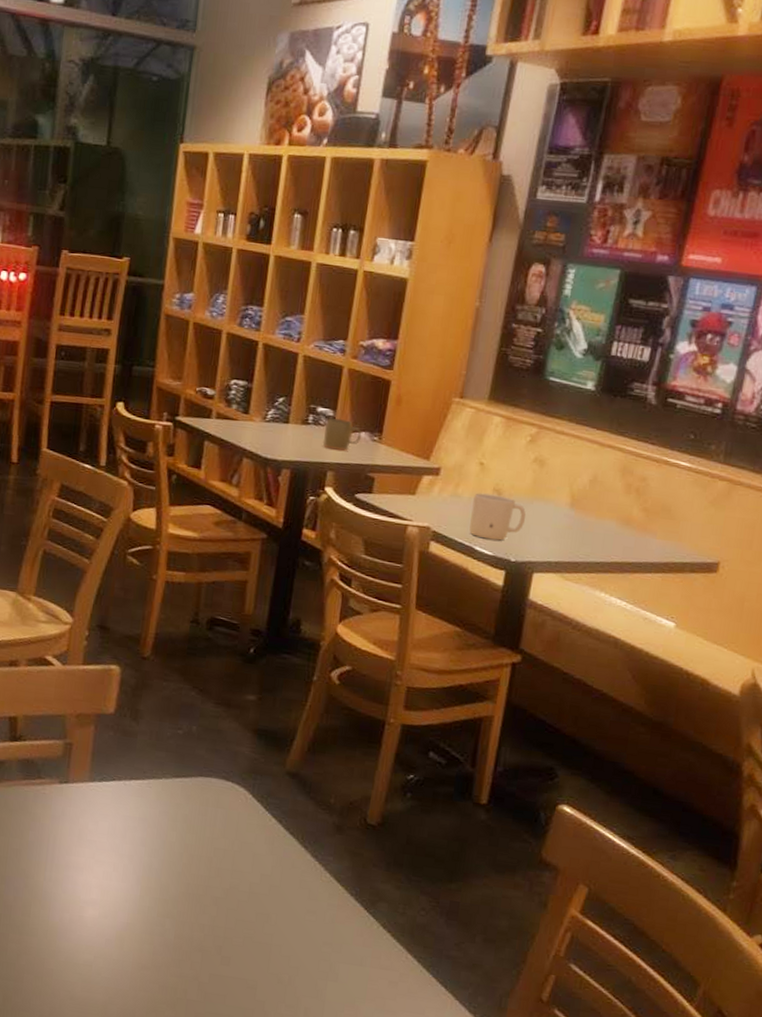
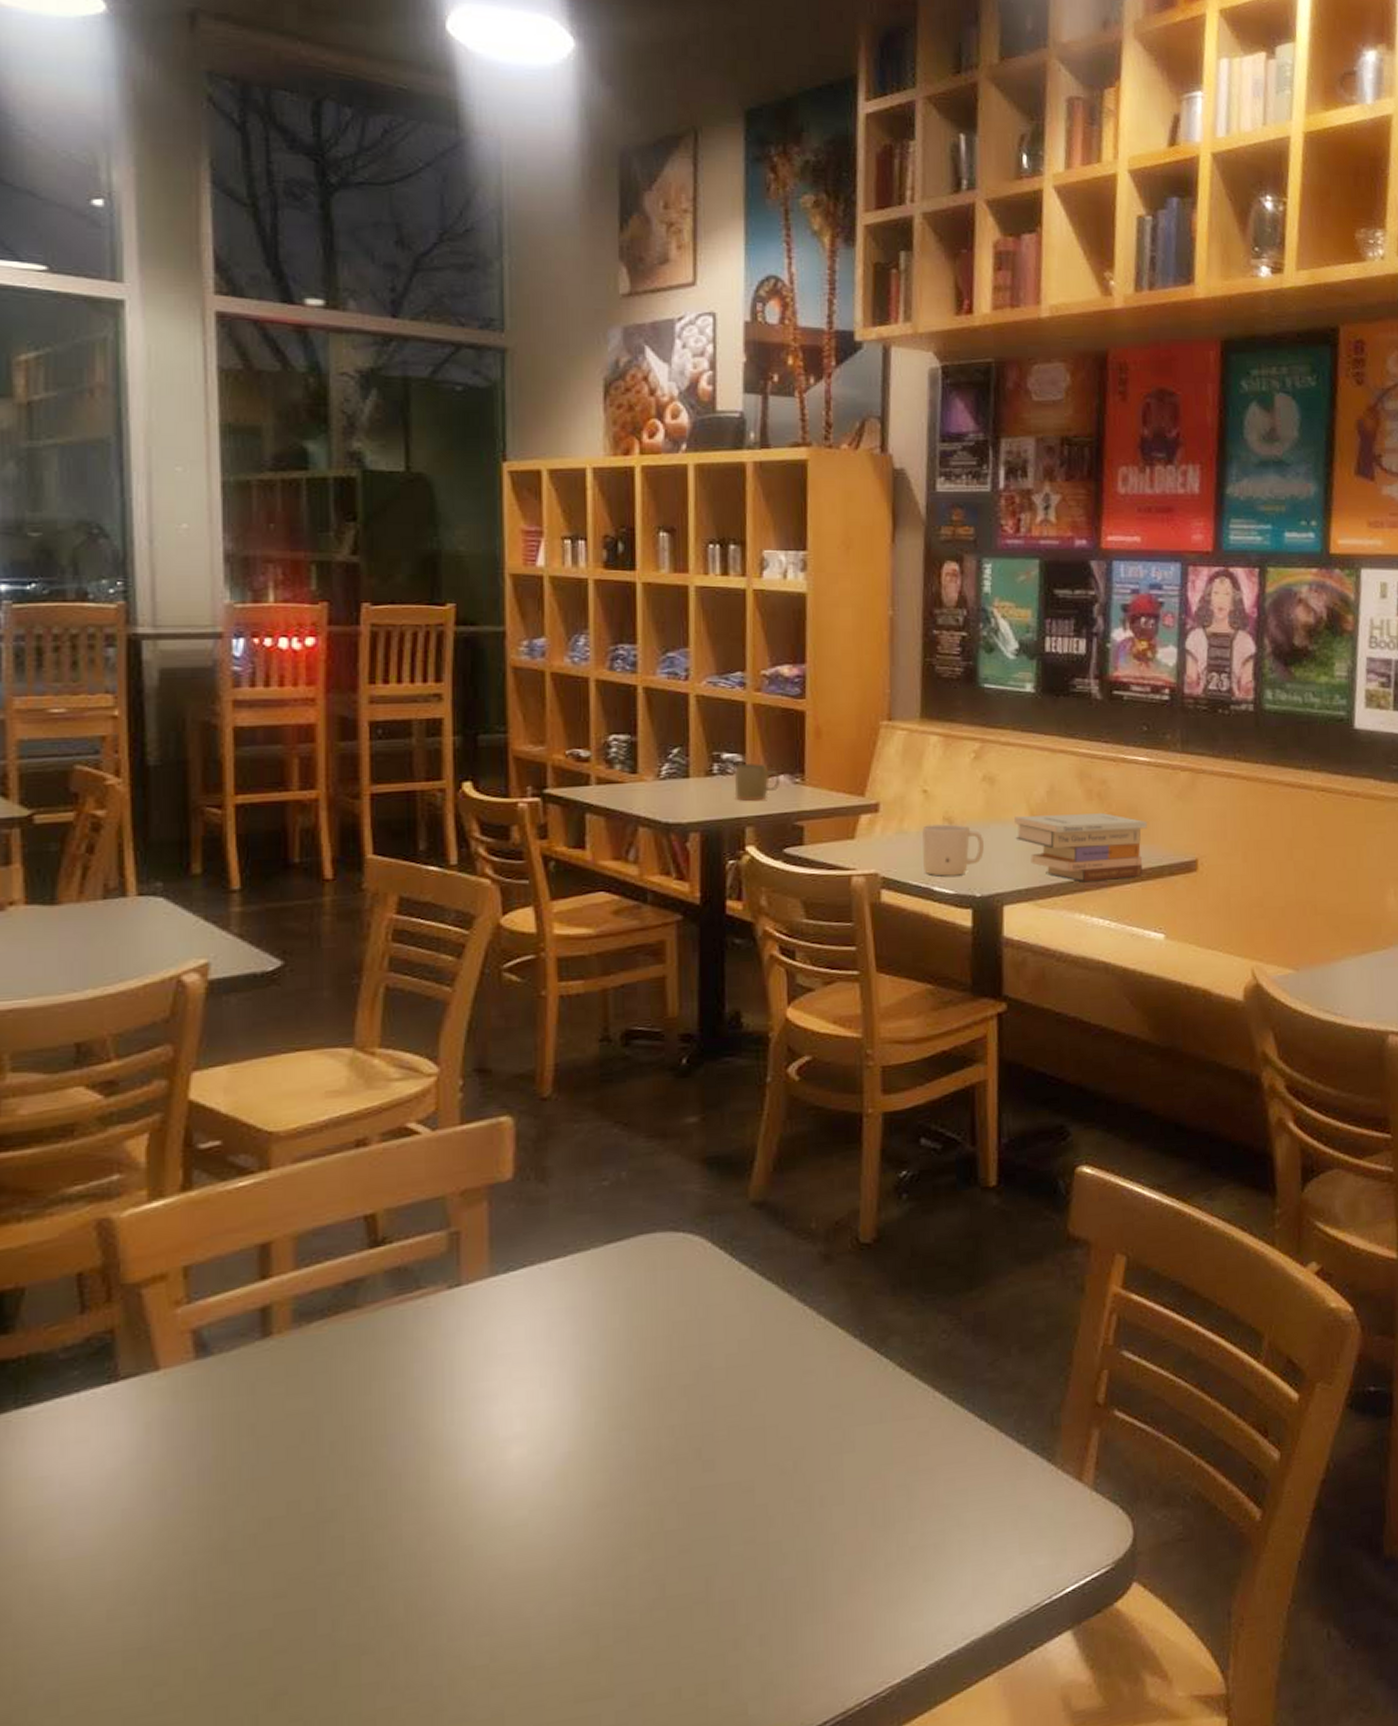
books: none [554,498,678,569] -> present [1013,813,1147,883]

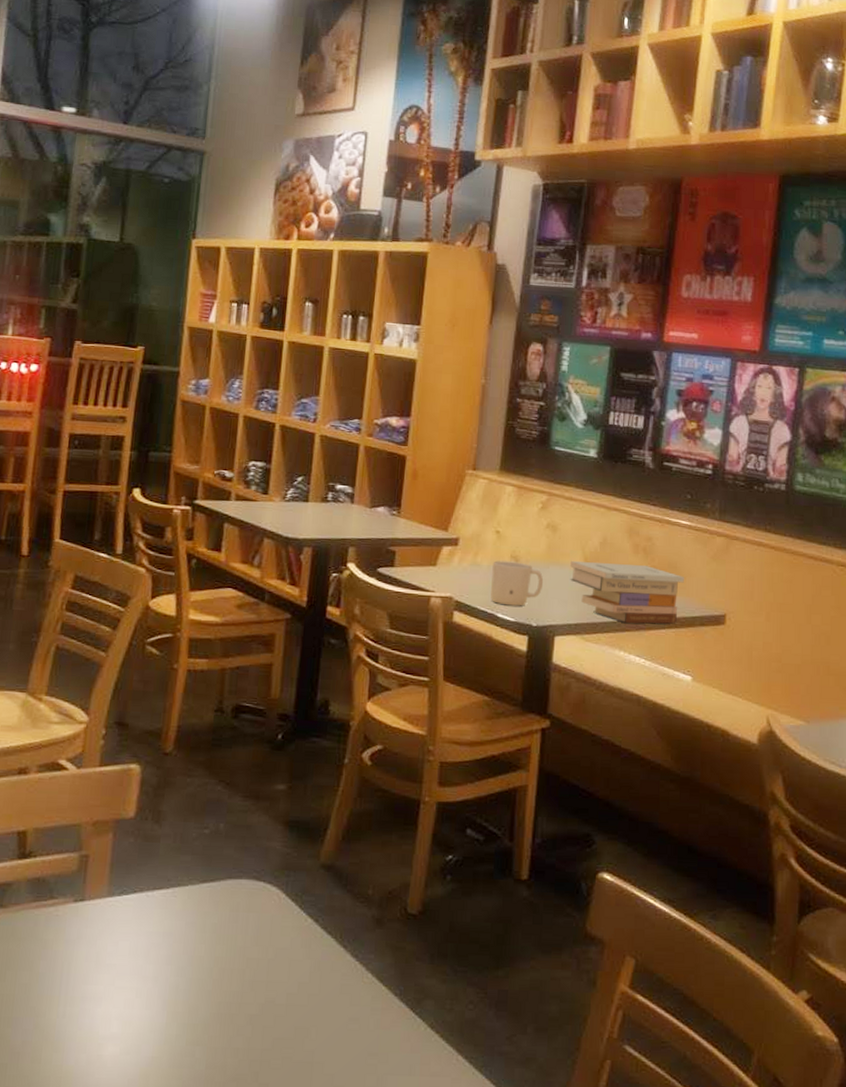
mug: present [734,762,781,801] -> none [343,494,381,526]

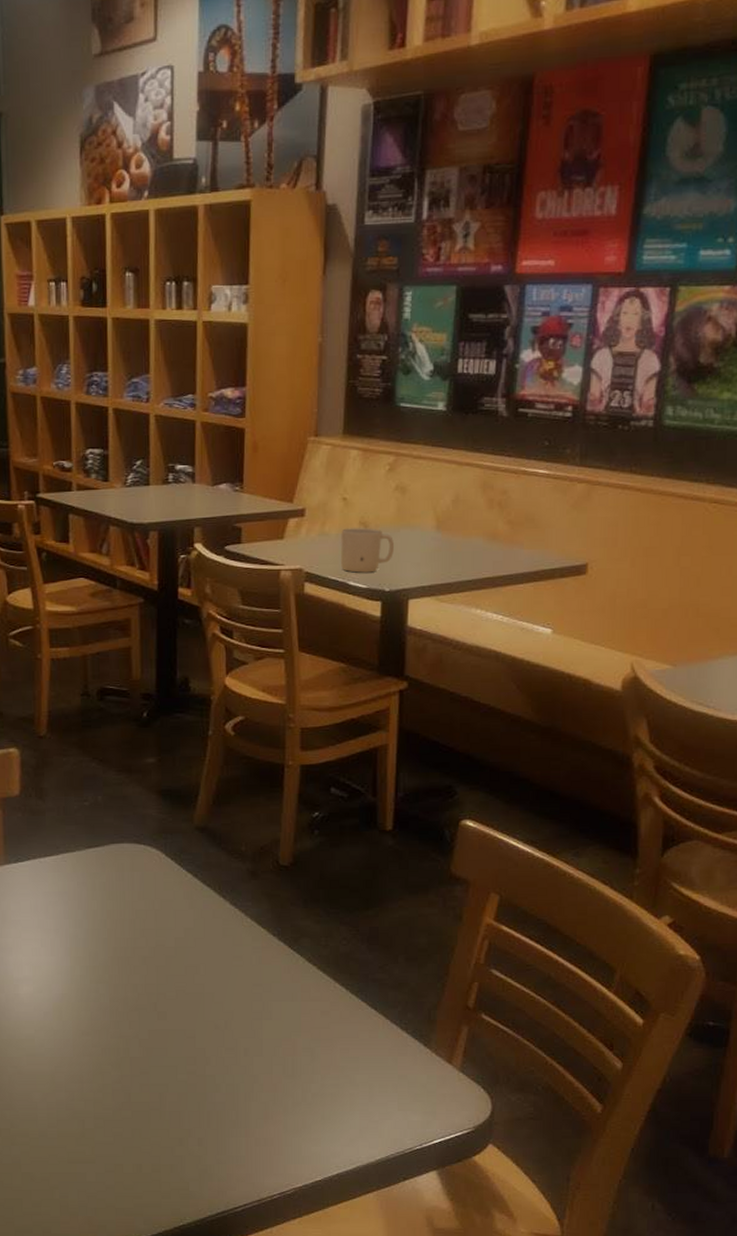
books: present [569,561,684,624] -> none [421,520,542,582]

